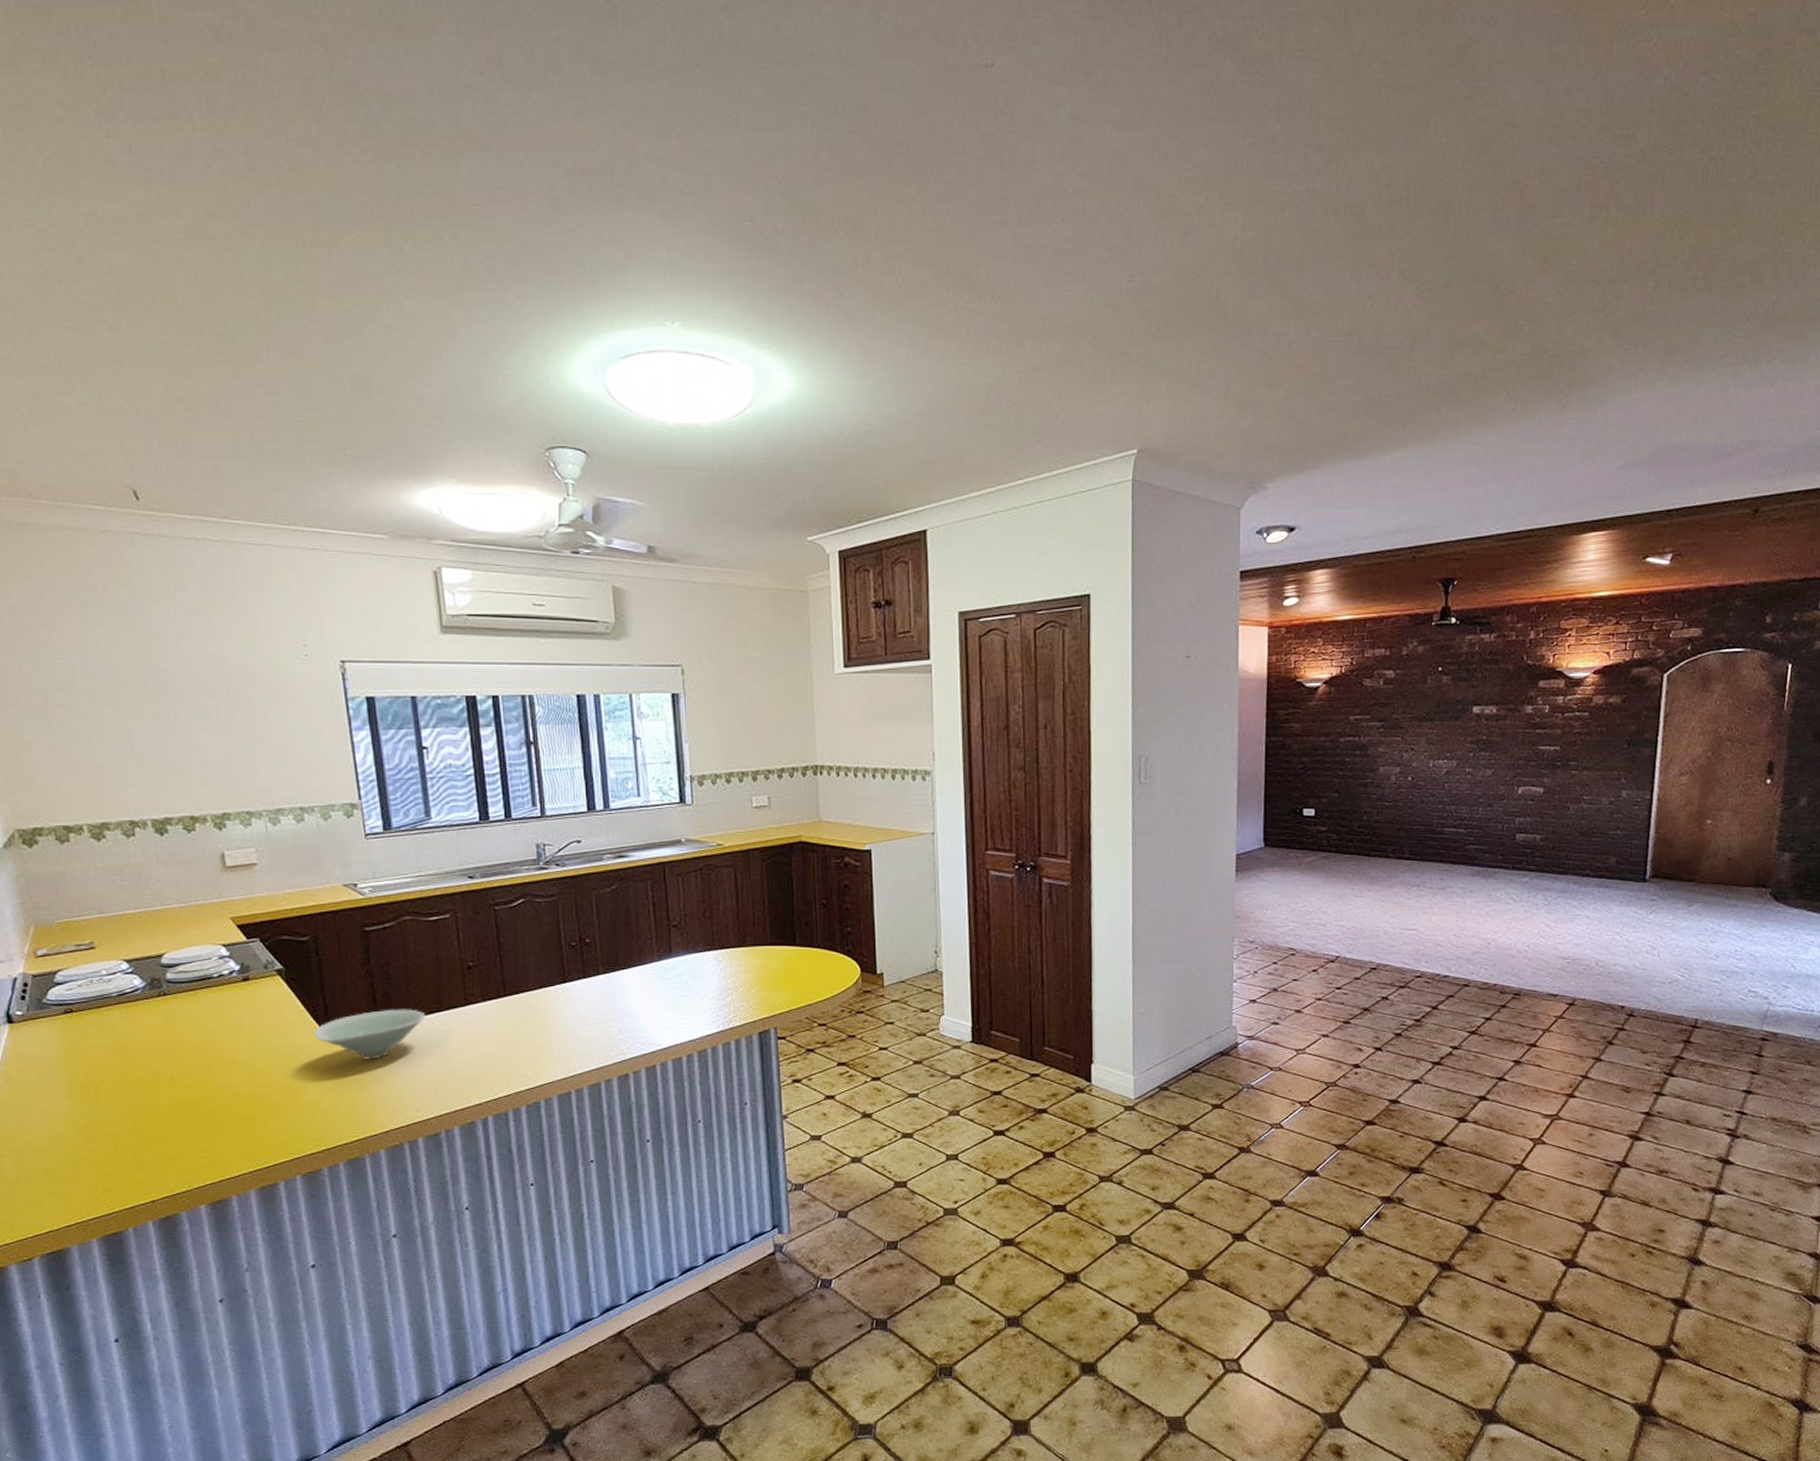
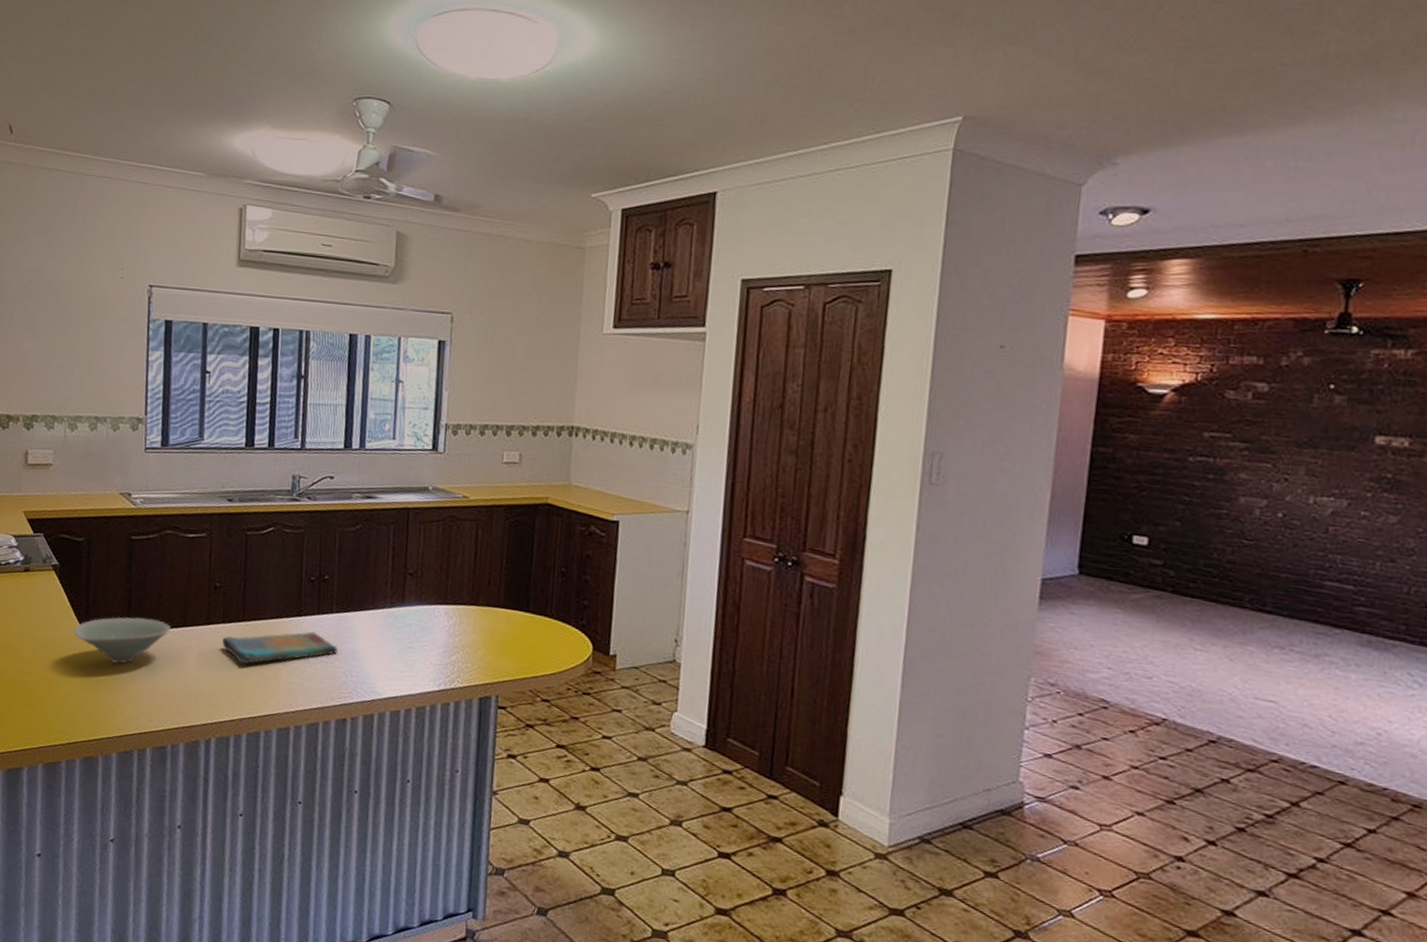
dish towel: none [485,996,610,1039] -> present [222,631,338,664]

